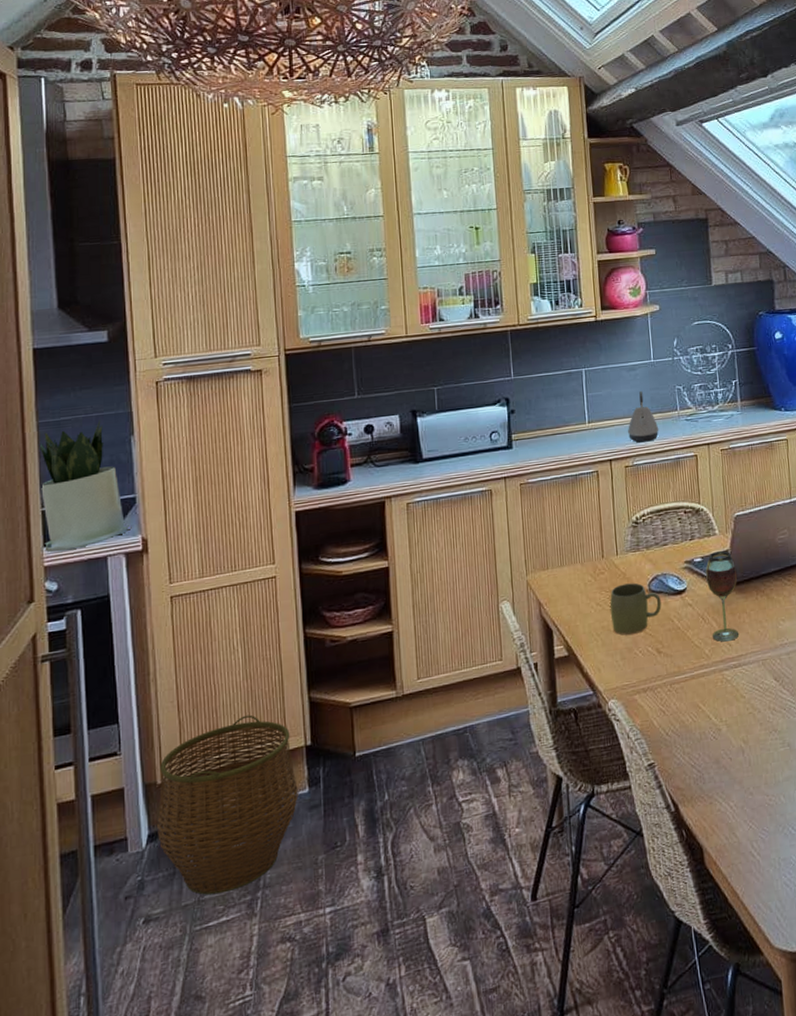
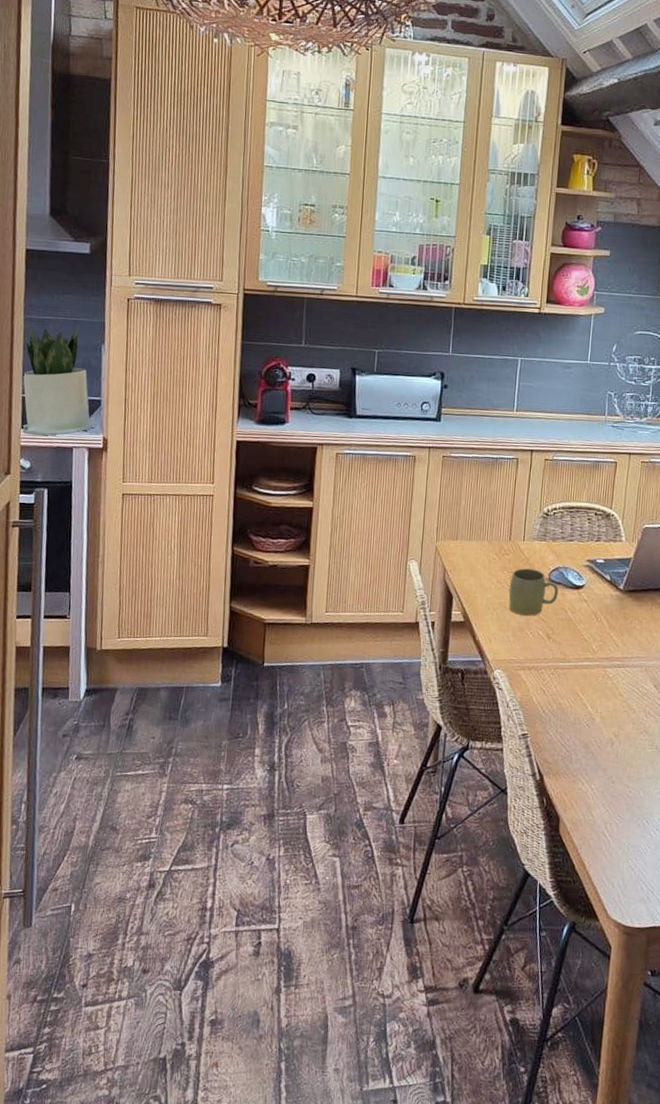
basket: present [156,714,298,895] -> none [93,609,212,751]
kettle: present [627,390,659,443] -> none [552,389,584,440]
wineglass: present [705,551,739,642] -> none [602,557,637,642]

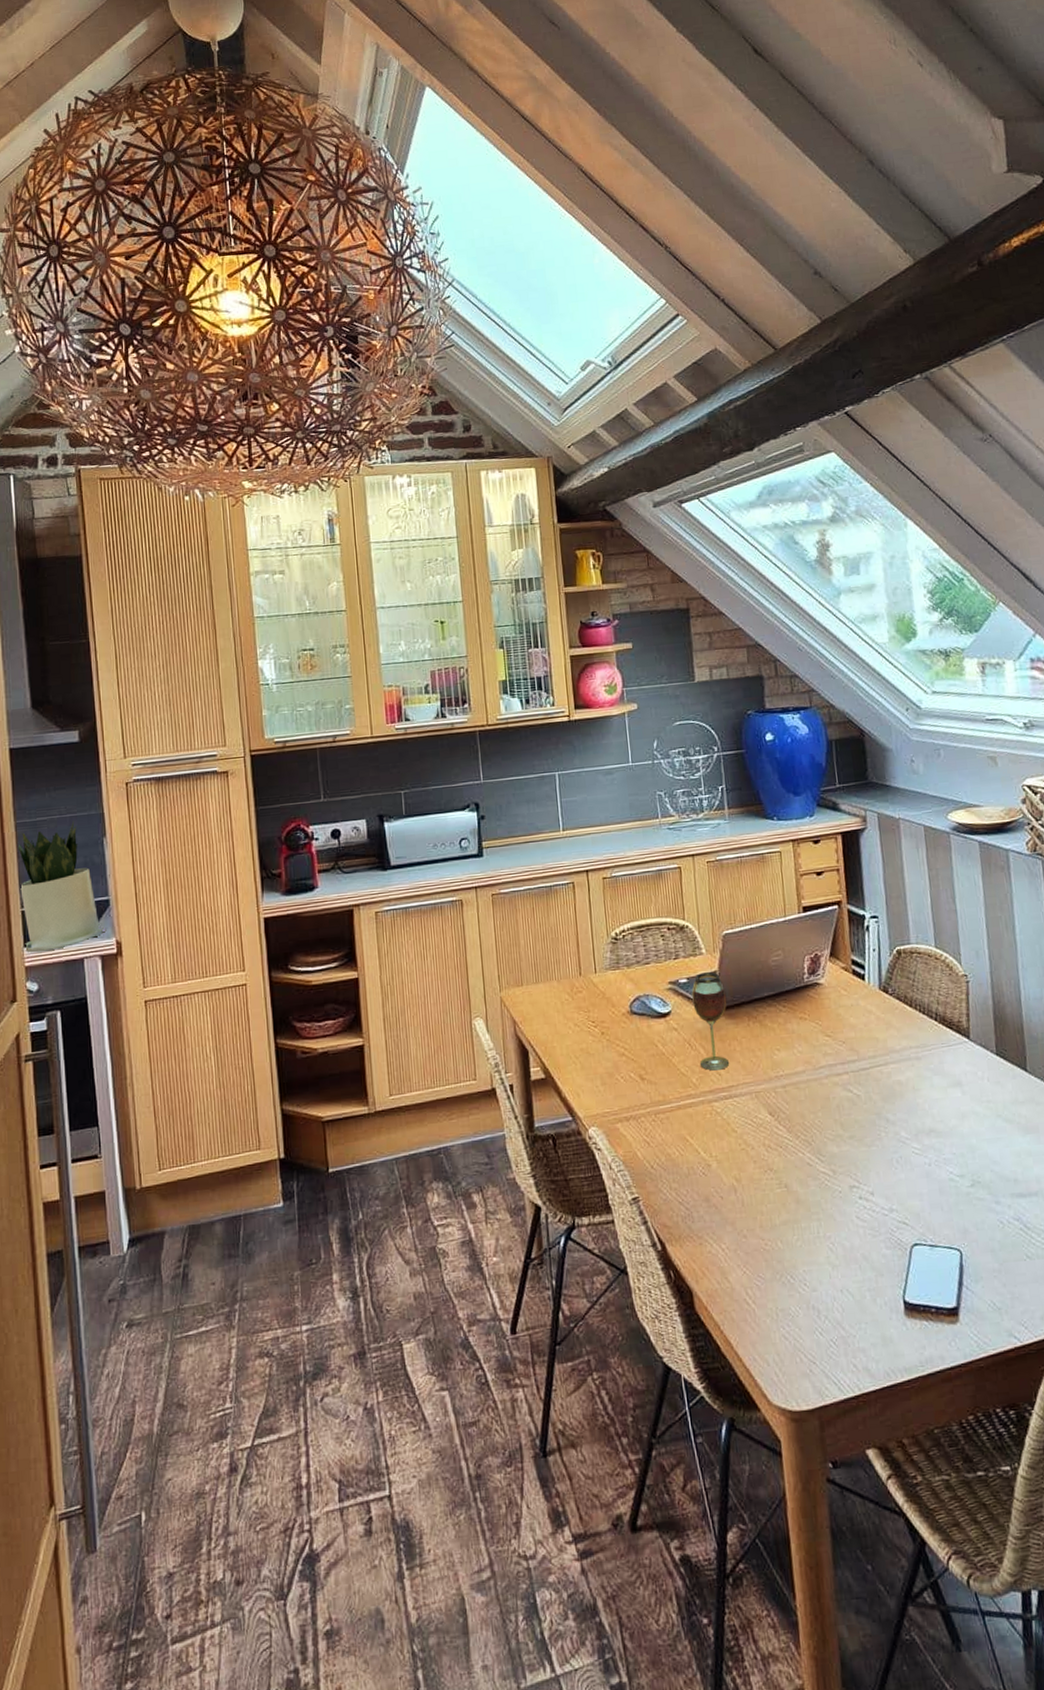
mug: present [508,568,559,616] -> none [588,1003,644,1059]
wineglass: none [602,557,637,642] -> present [692,972,729,1071]

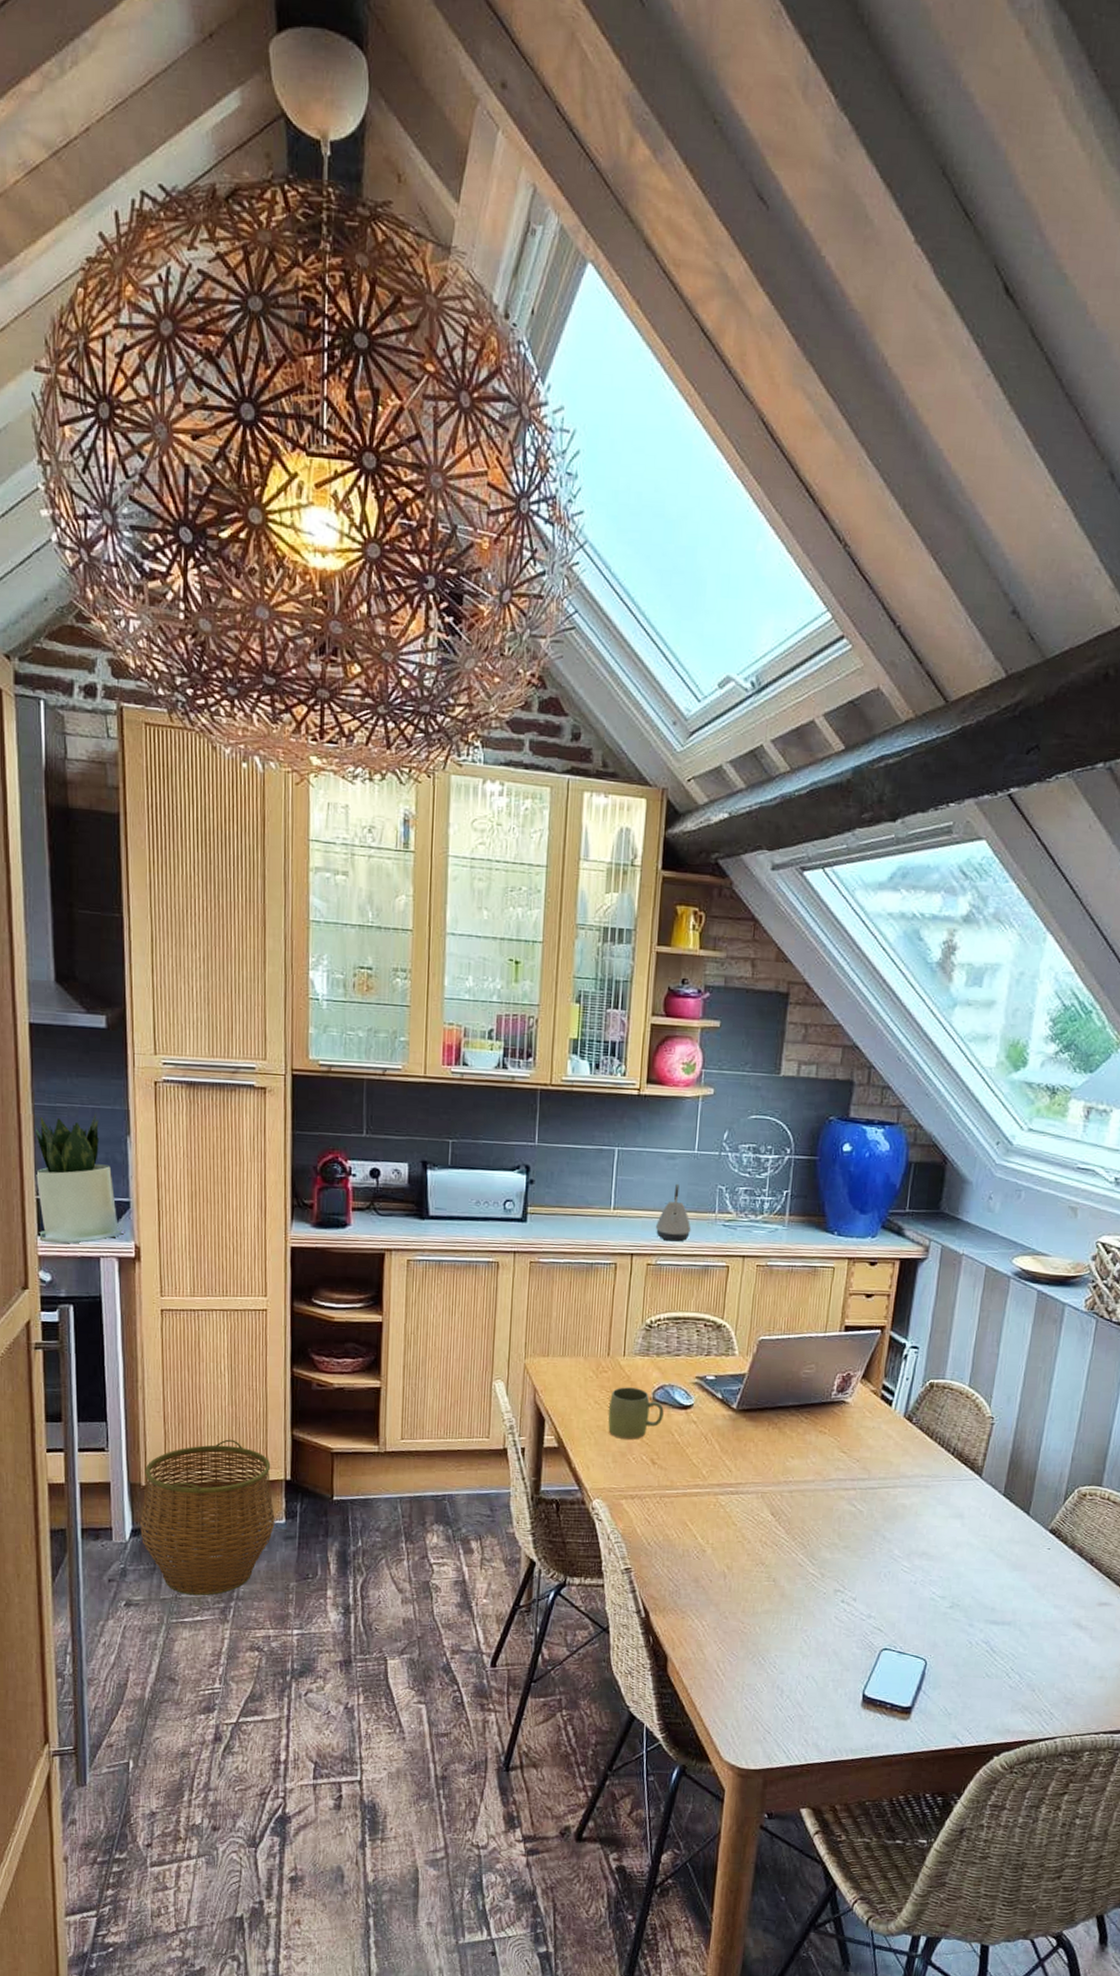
basket: none [136,1124,273,1304] -> present [139,1439,275,1596]
mug: none [588,1003,644,1059] -> present [607,1387,664,1440]
kettle: none [604,796,639,853] -> present [655,1183,692,1242]
wineglass: present [692,972,729,1071] -> none [713,1373,752,1467]

